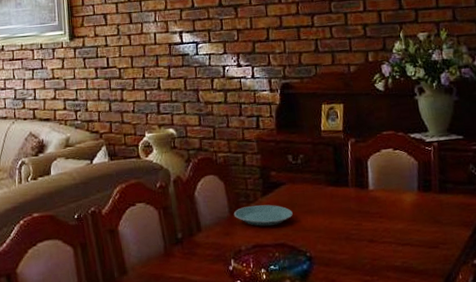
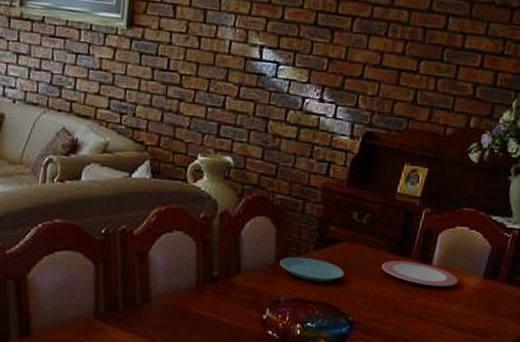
plate: none [324,189,396,210] -> present [381,260,458,287]

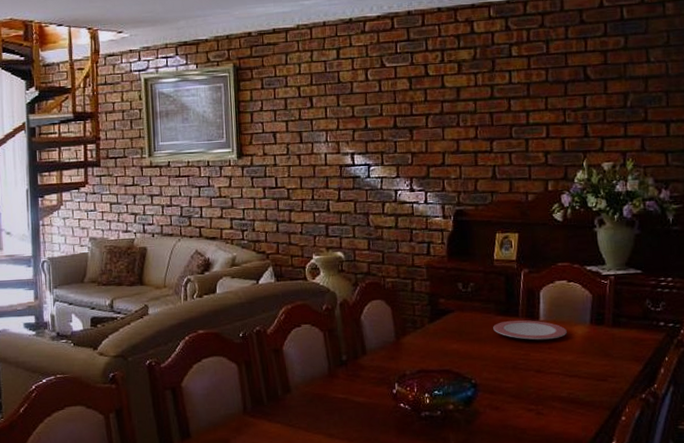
plate: present [279,257,344,282] -> none [399,331,460,352]

